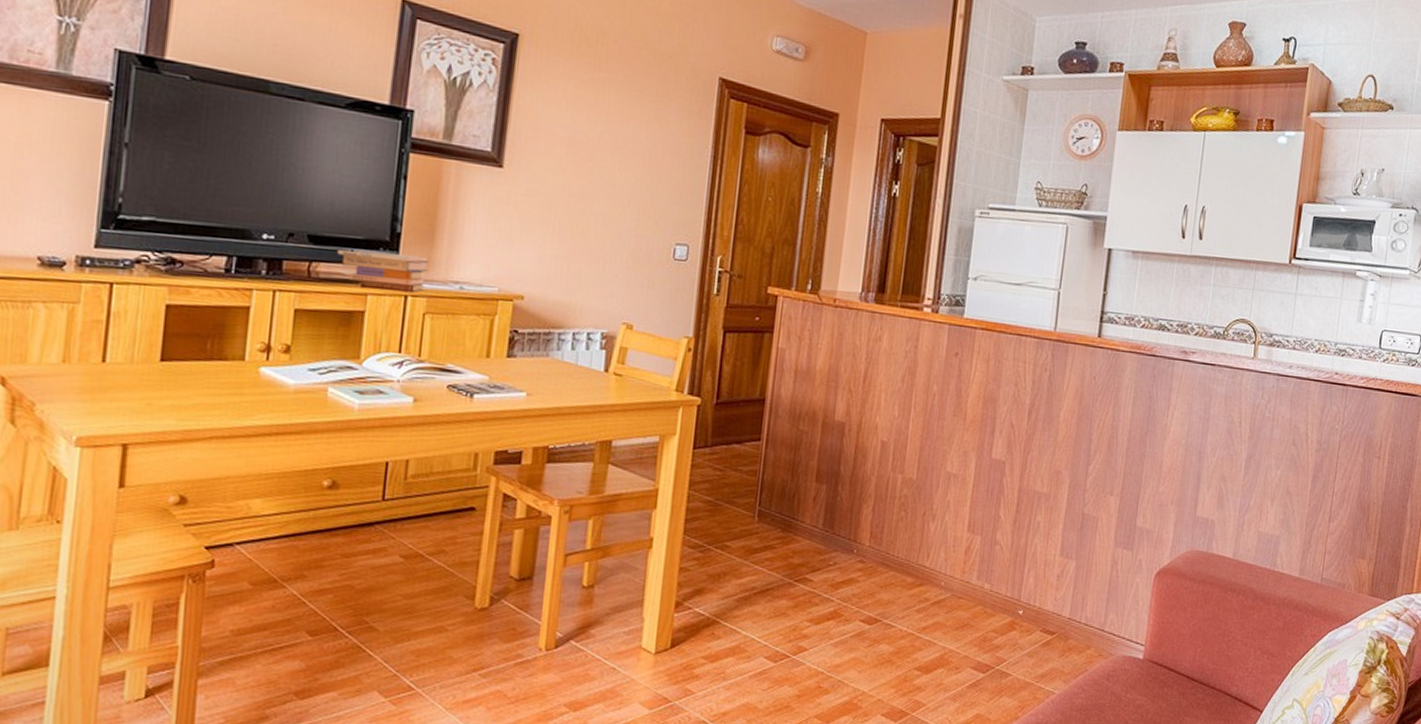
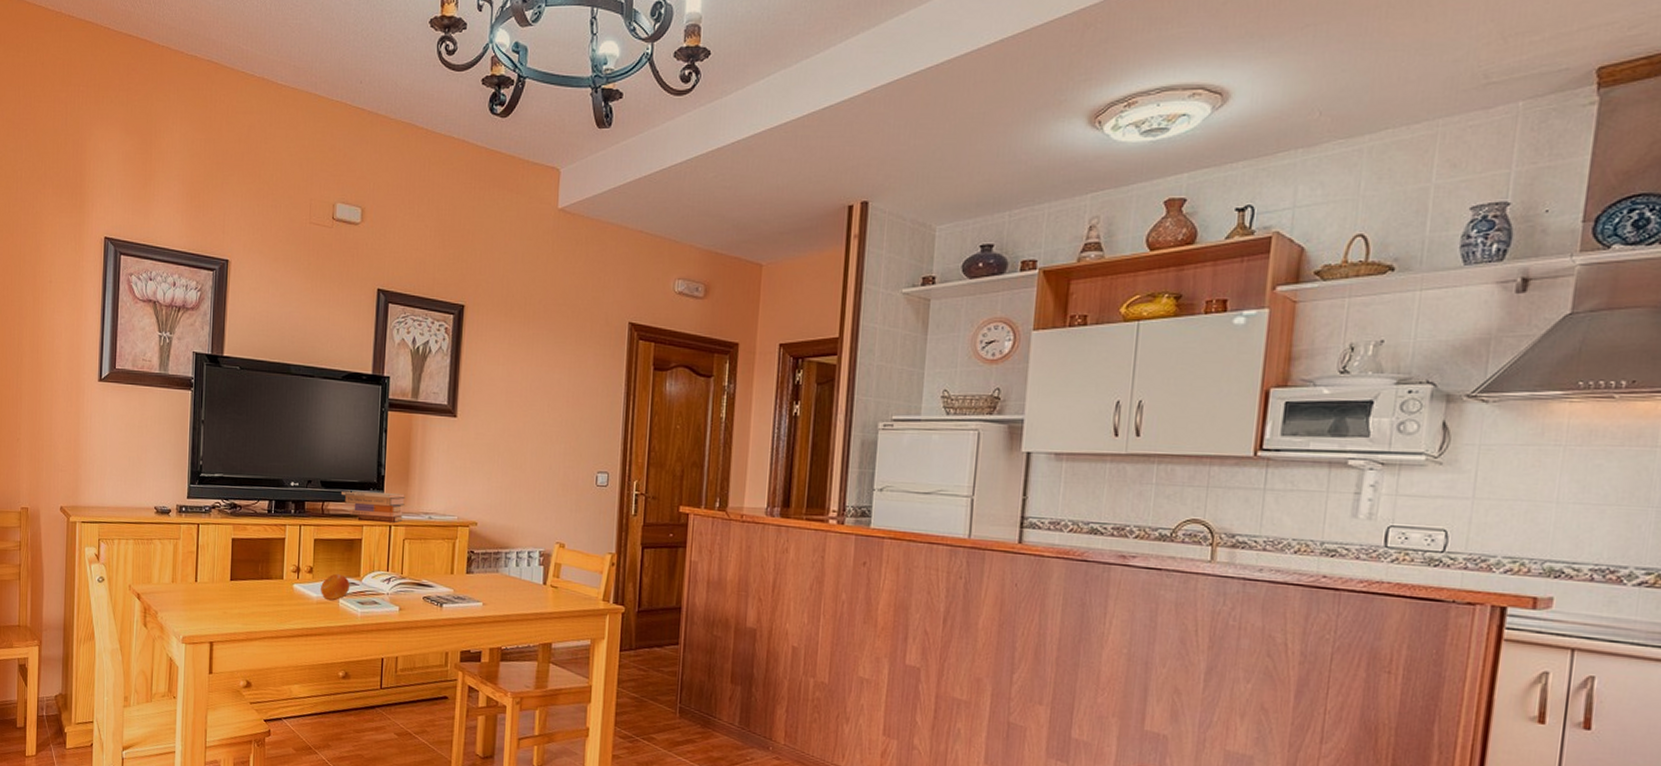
fruit: none [301,354,345,390] -> present [321,573,350,601]

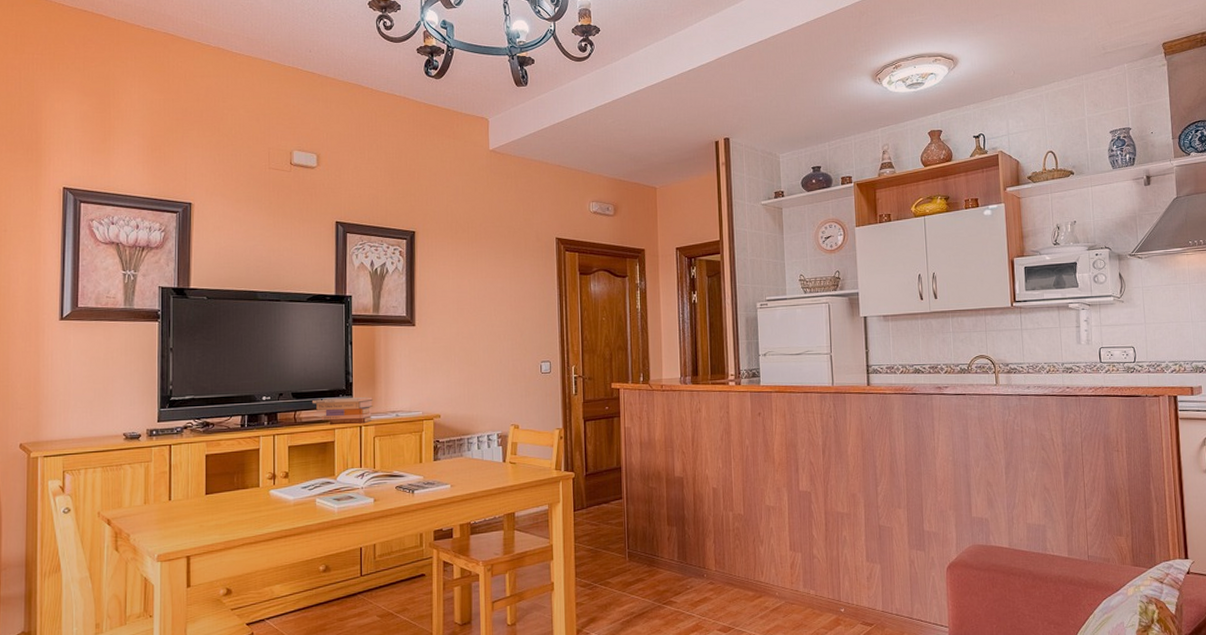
fruit: present [321,573,350,601] -> none [297,475,326,501]

